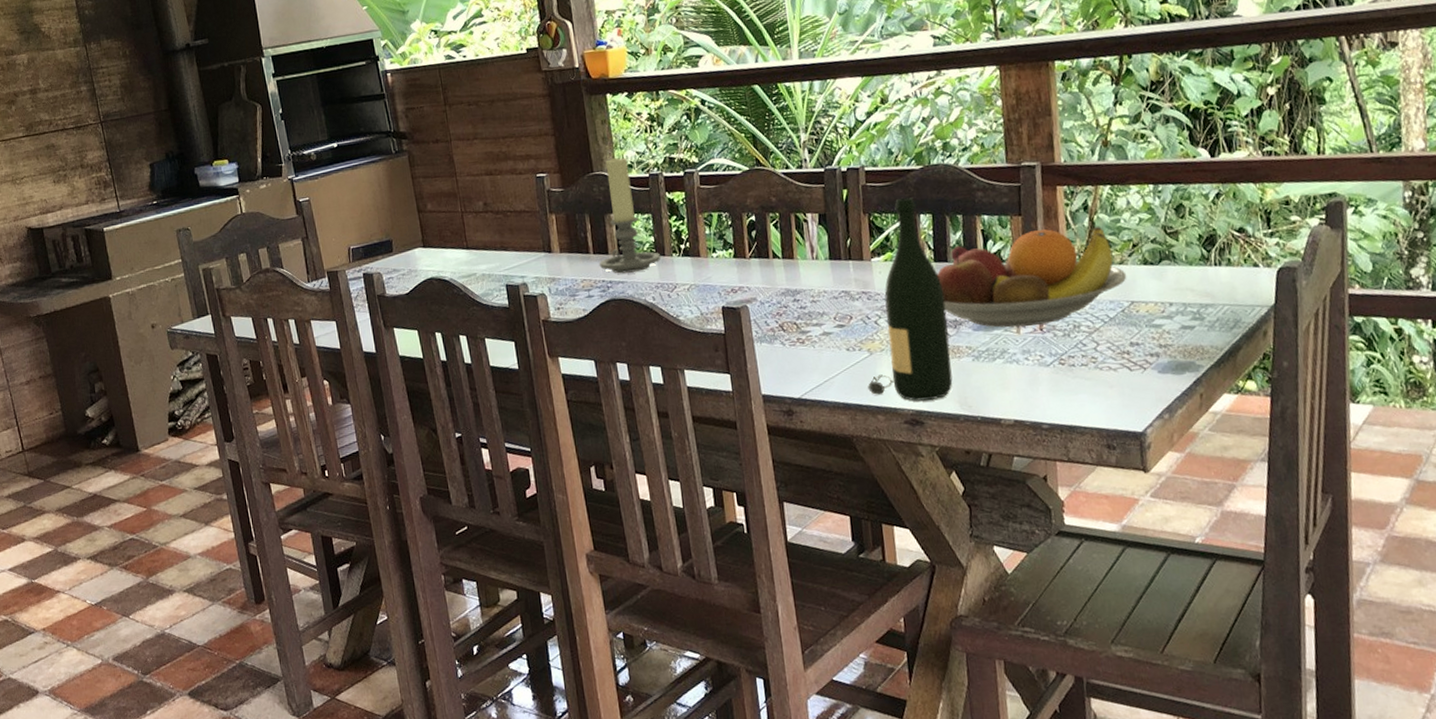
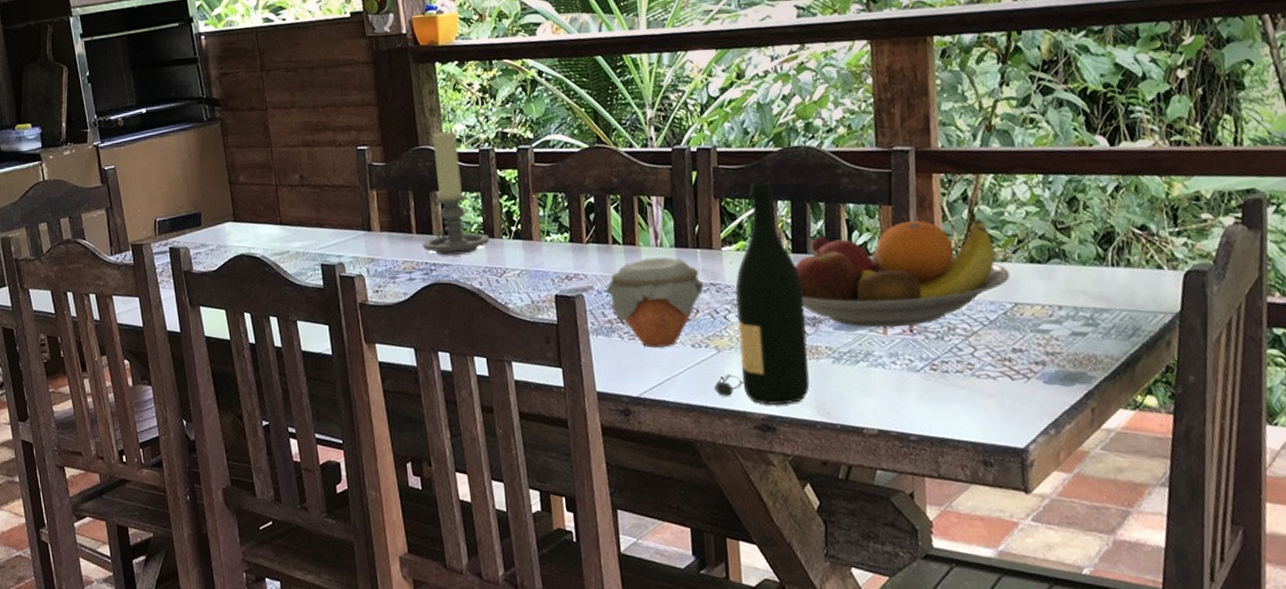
jar: none [768,268,856,353] -> present [606,257,704,348]

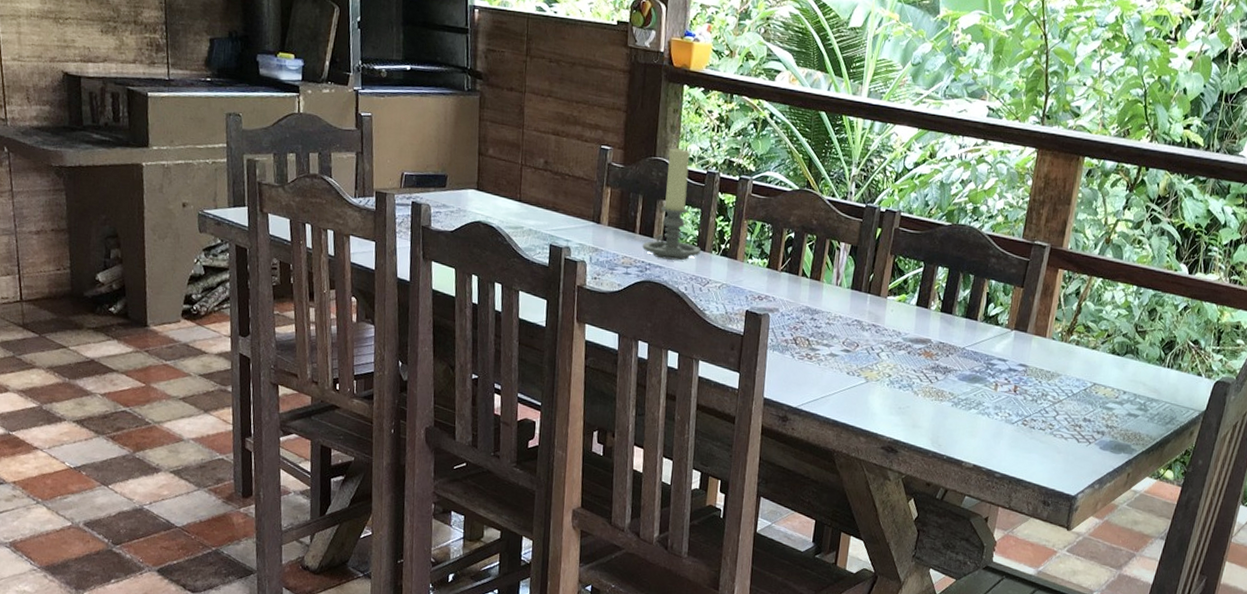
jar: present [606,257,704,348] -> none [788,293,867,370]
wine bottle: present [714,181,810,405] -> none [857,247,943,433]
fruit bowl: present [795,218,1011,328] -> none [939,301,1096,387]

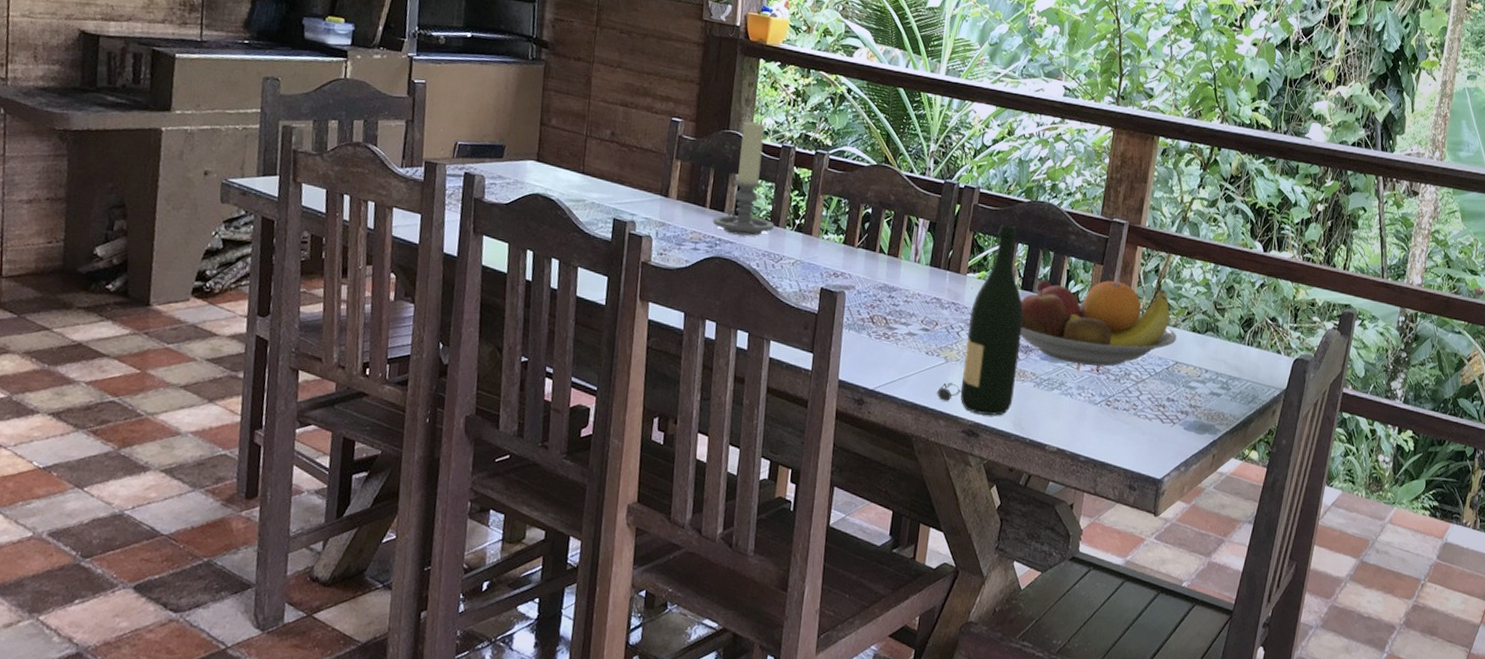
wine bottle: none [857,247,943,433] -> present [937,224,1024,416]
fruit bowl: none [939,301,1096,387] -> present [1020,279,1177,366]

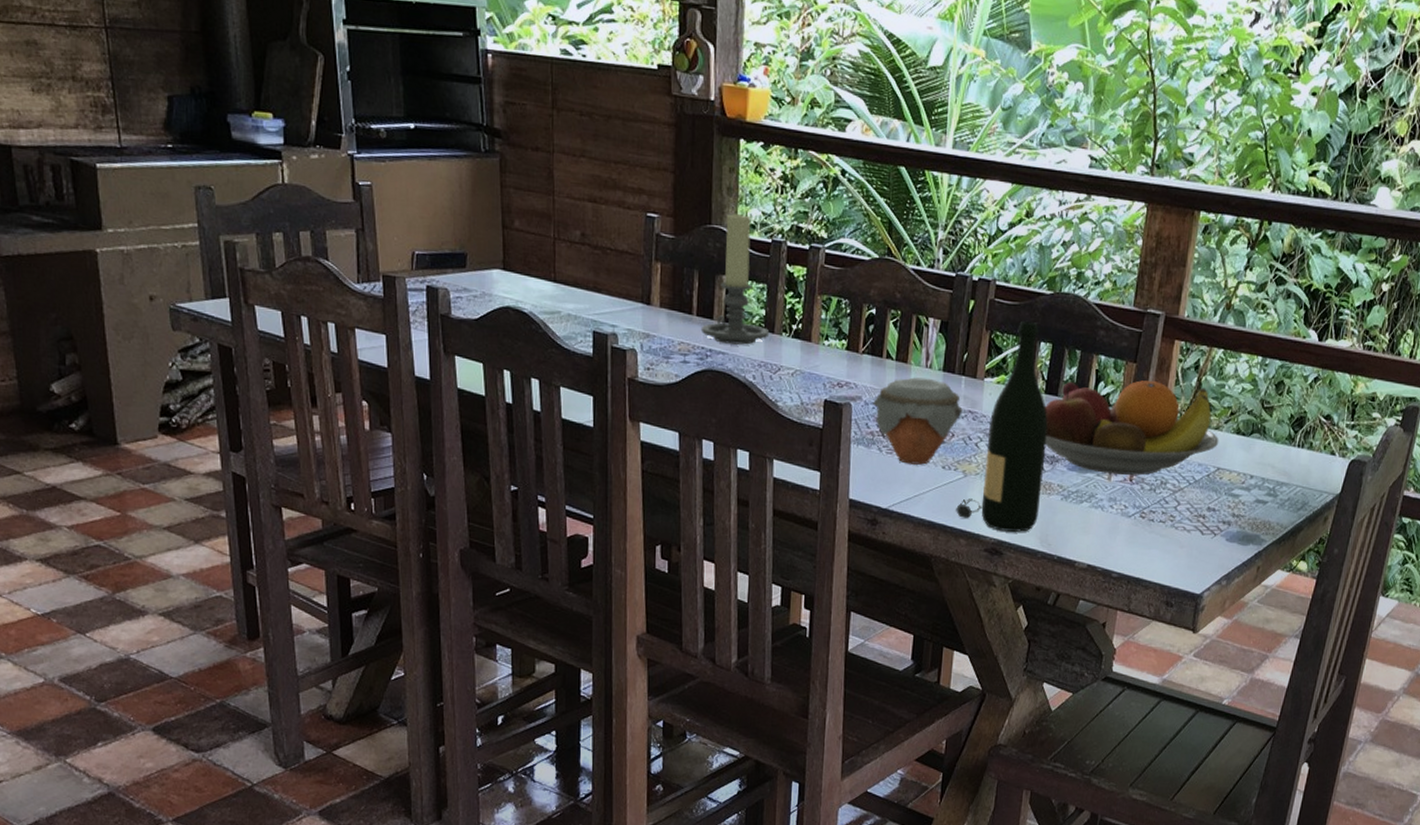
jar: none [865,270,946,350] -> present [873,377,963,465]

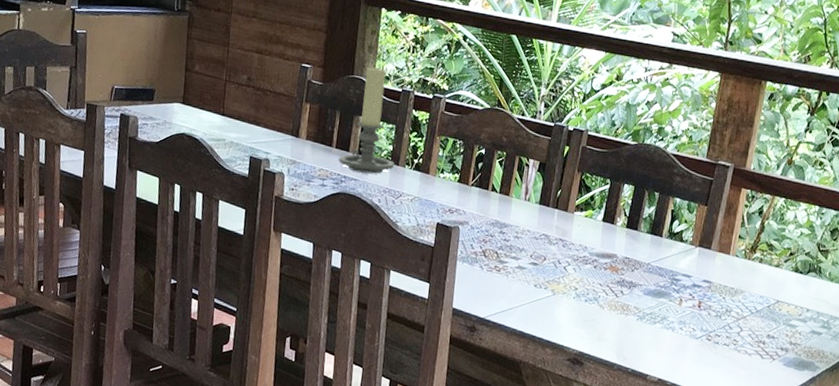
jar: present [873,377,963,465] -> none [478,208,554,283]
wine bottle: present [956,320,1048,532] -> none [544,165,628,346]
fruit bowl: present [1045,380,1219,475] -> none [624,218,779,303]

